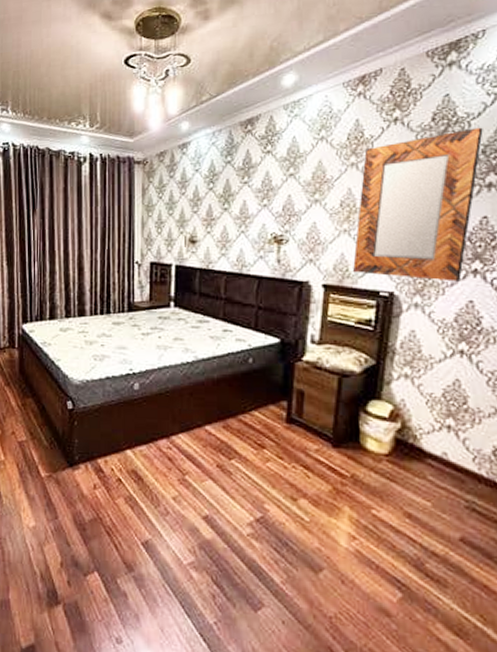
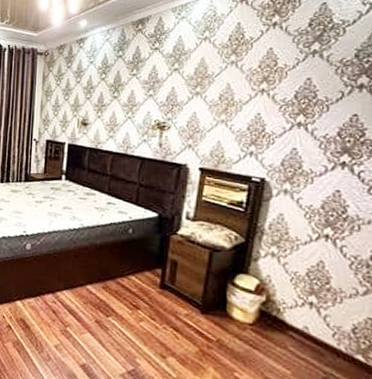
home mirror: present [353,127,483,282] -> none [228,33,357,172]

